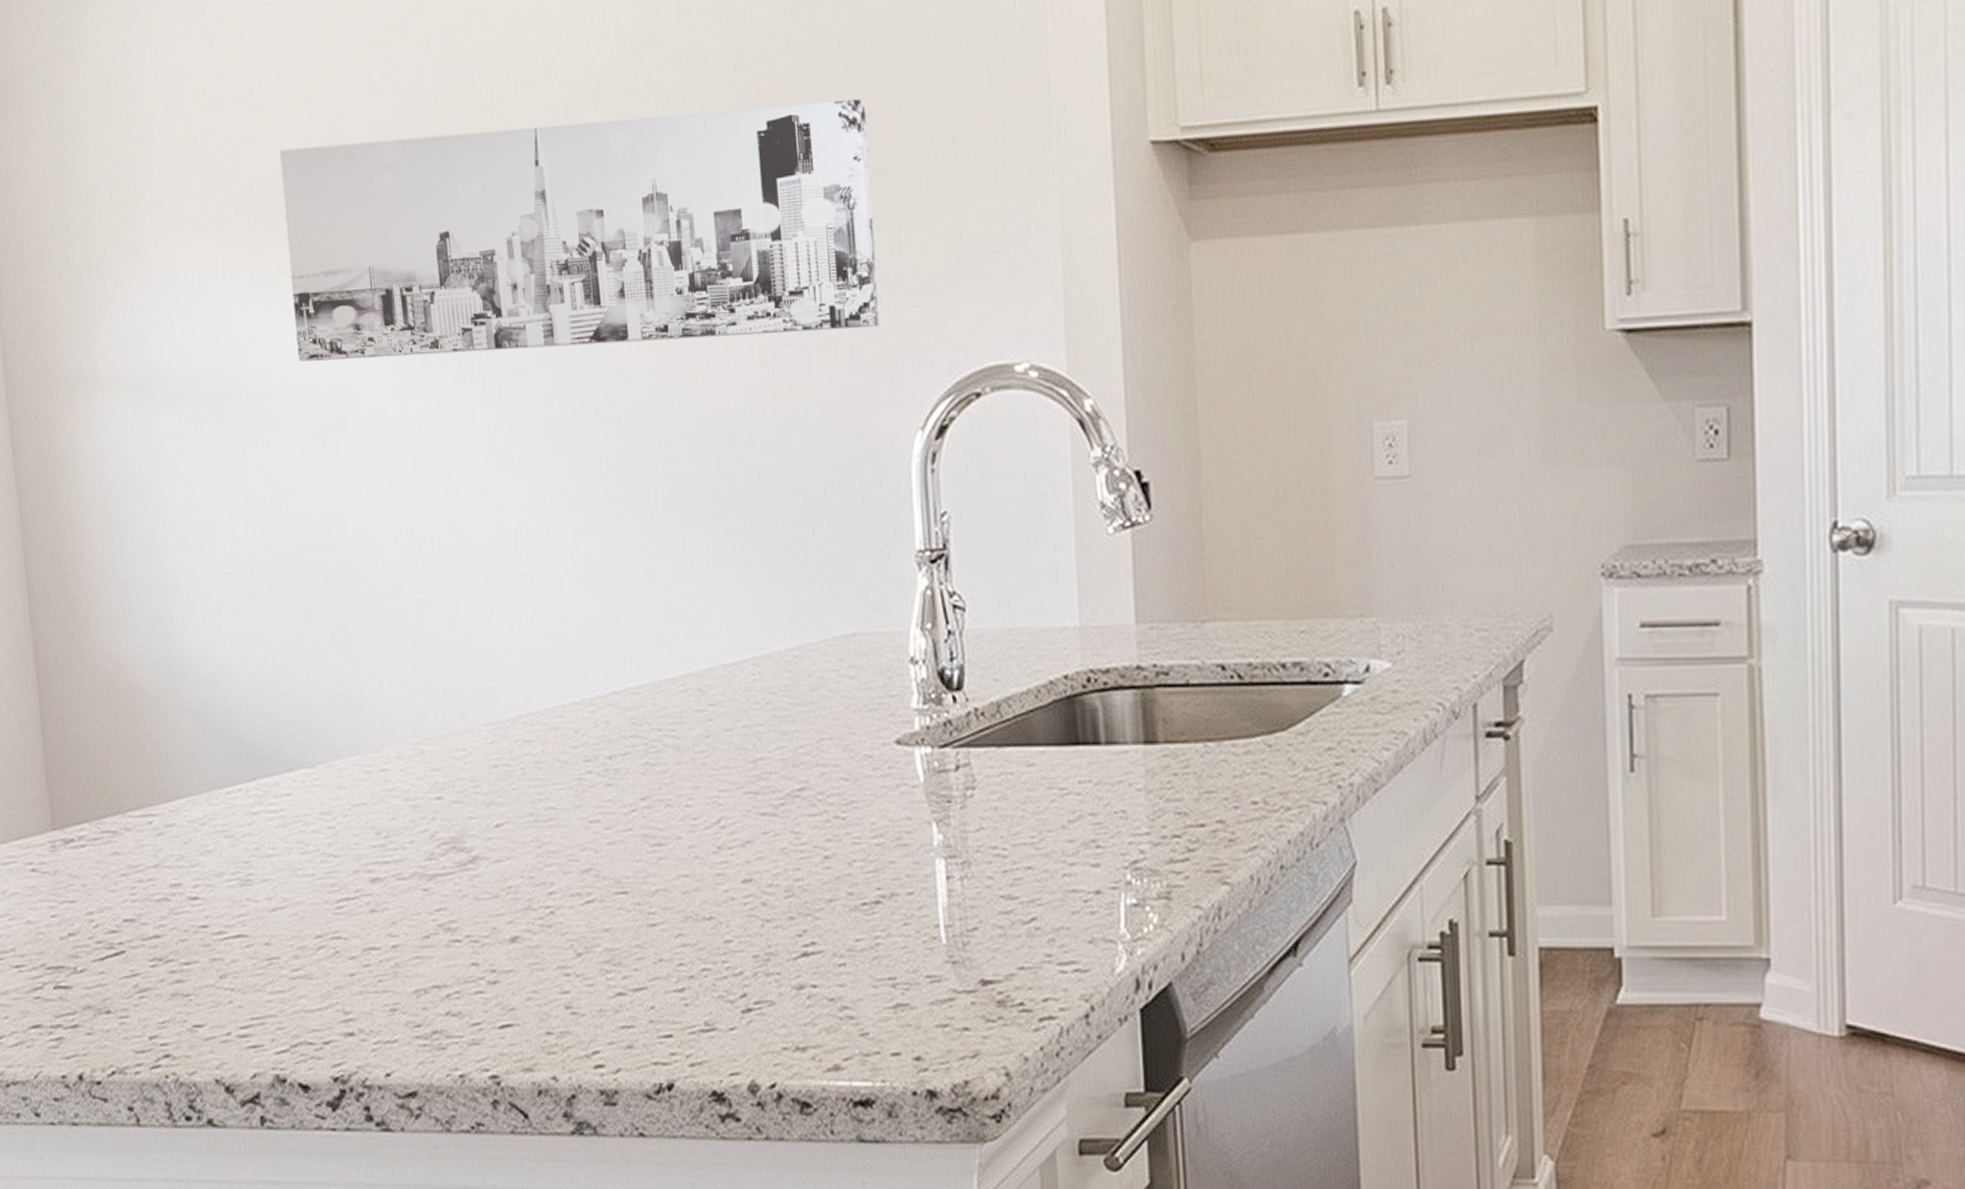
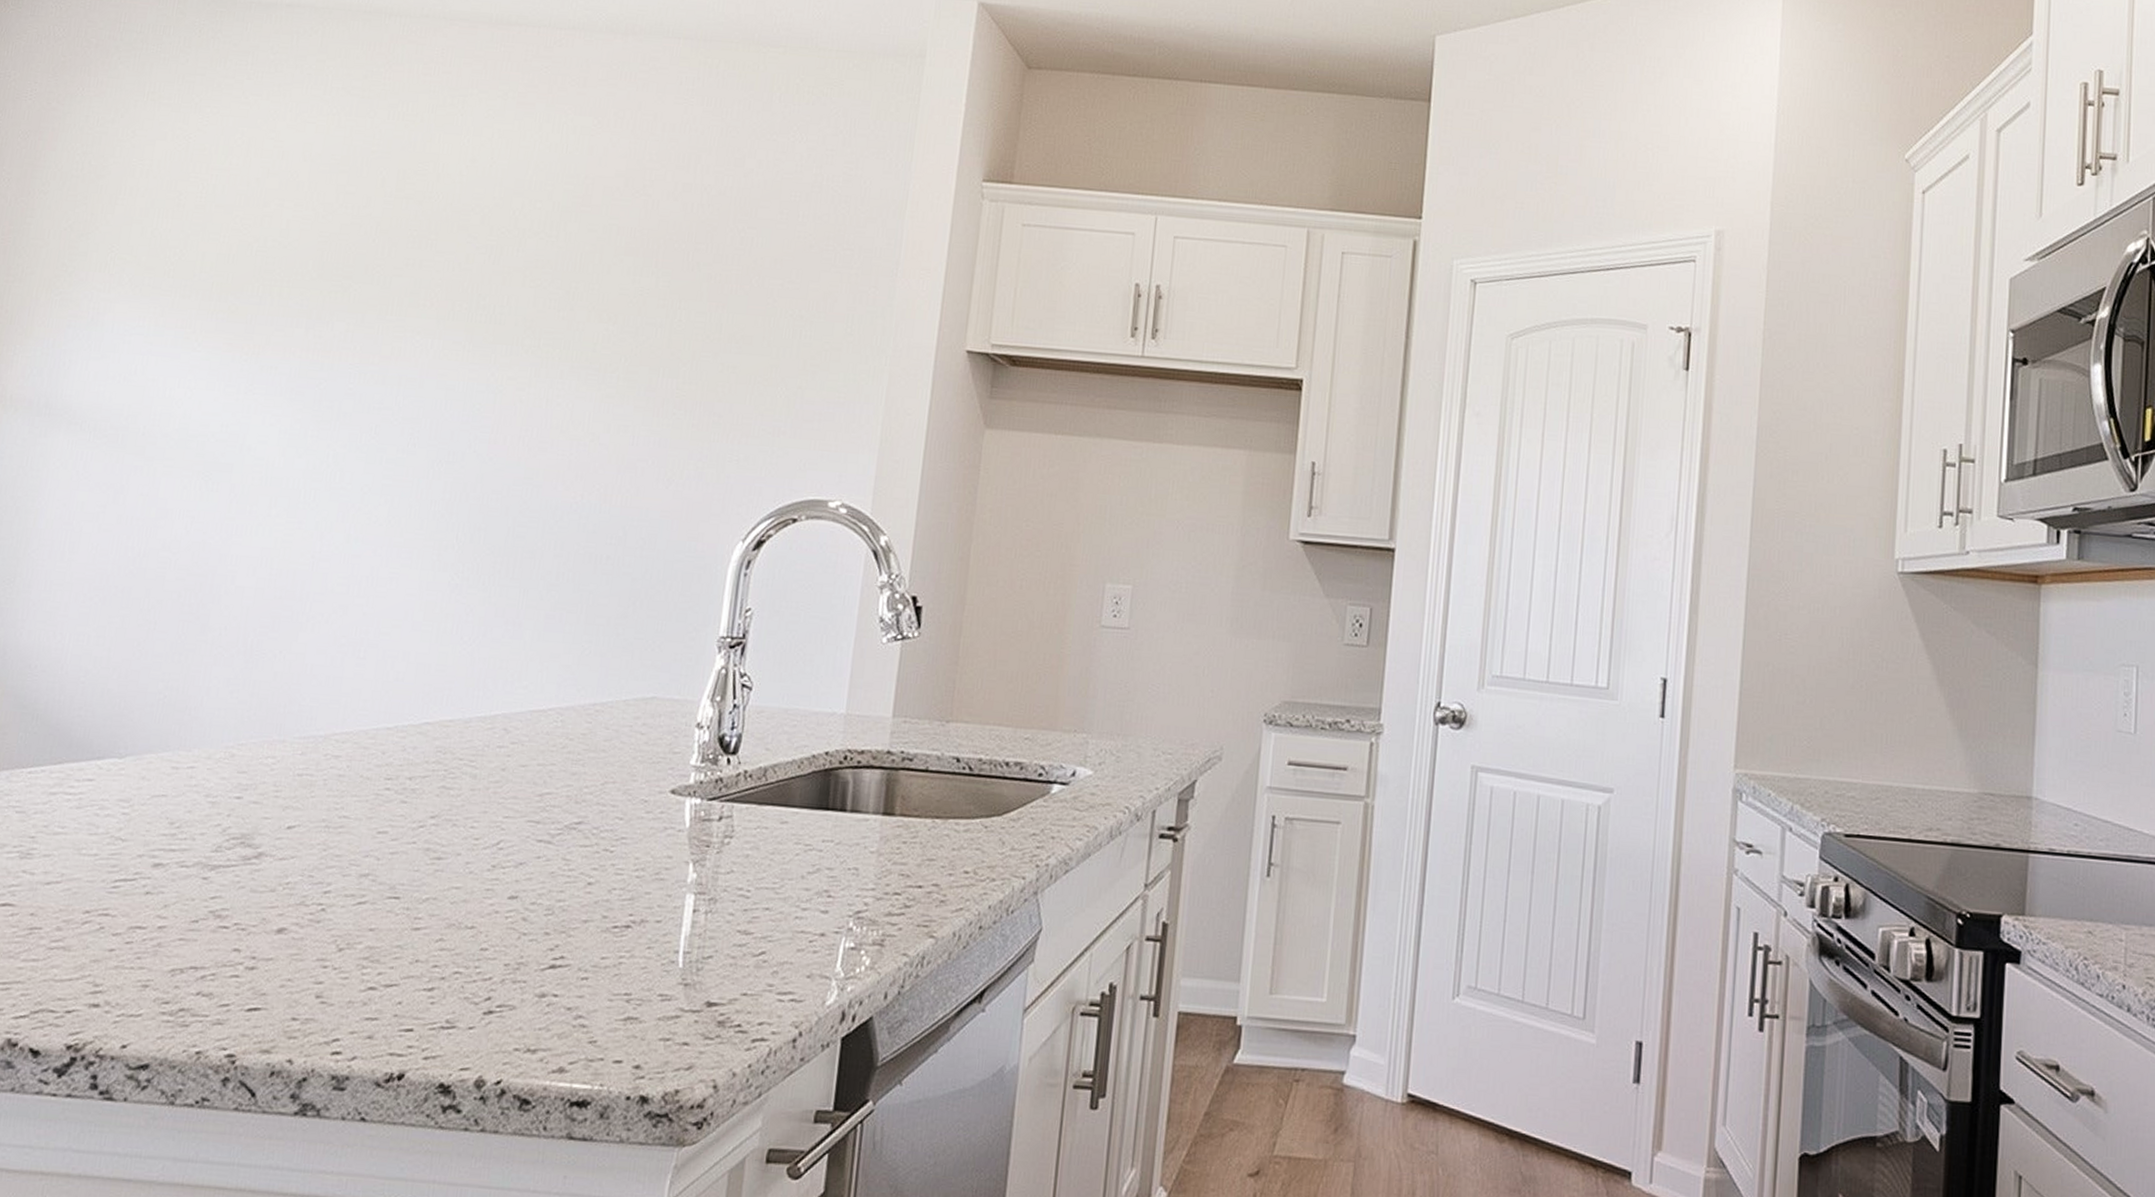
wall art: present [279,99,880,362] -> none [201,240,745,457]

